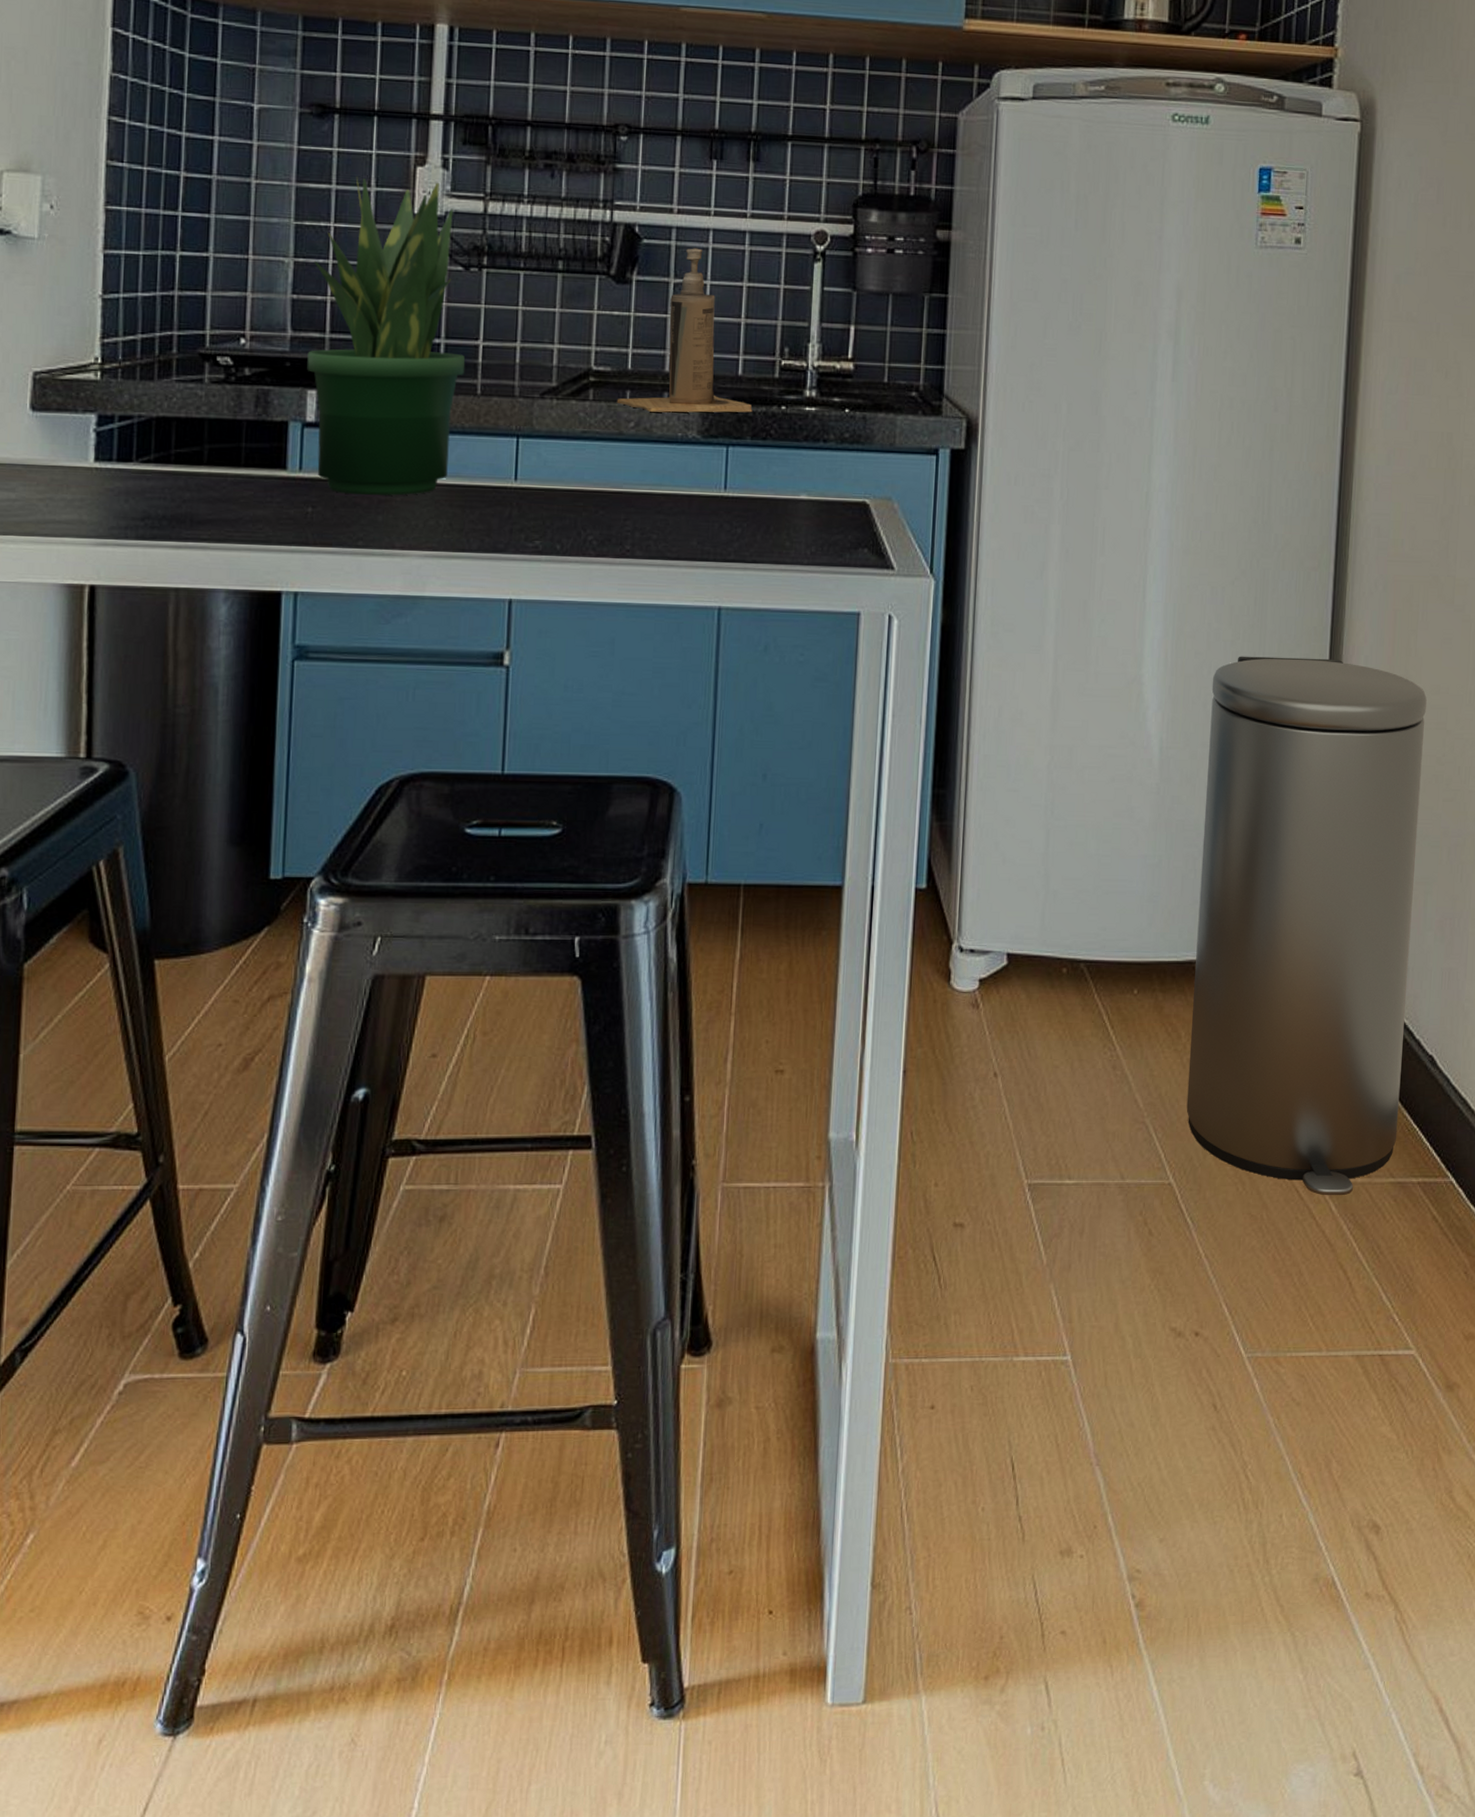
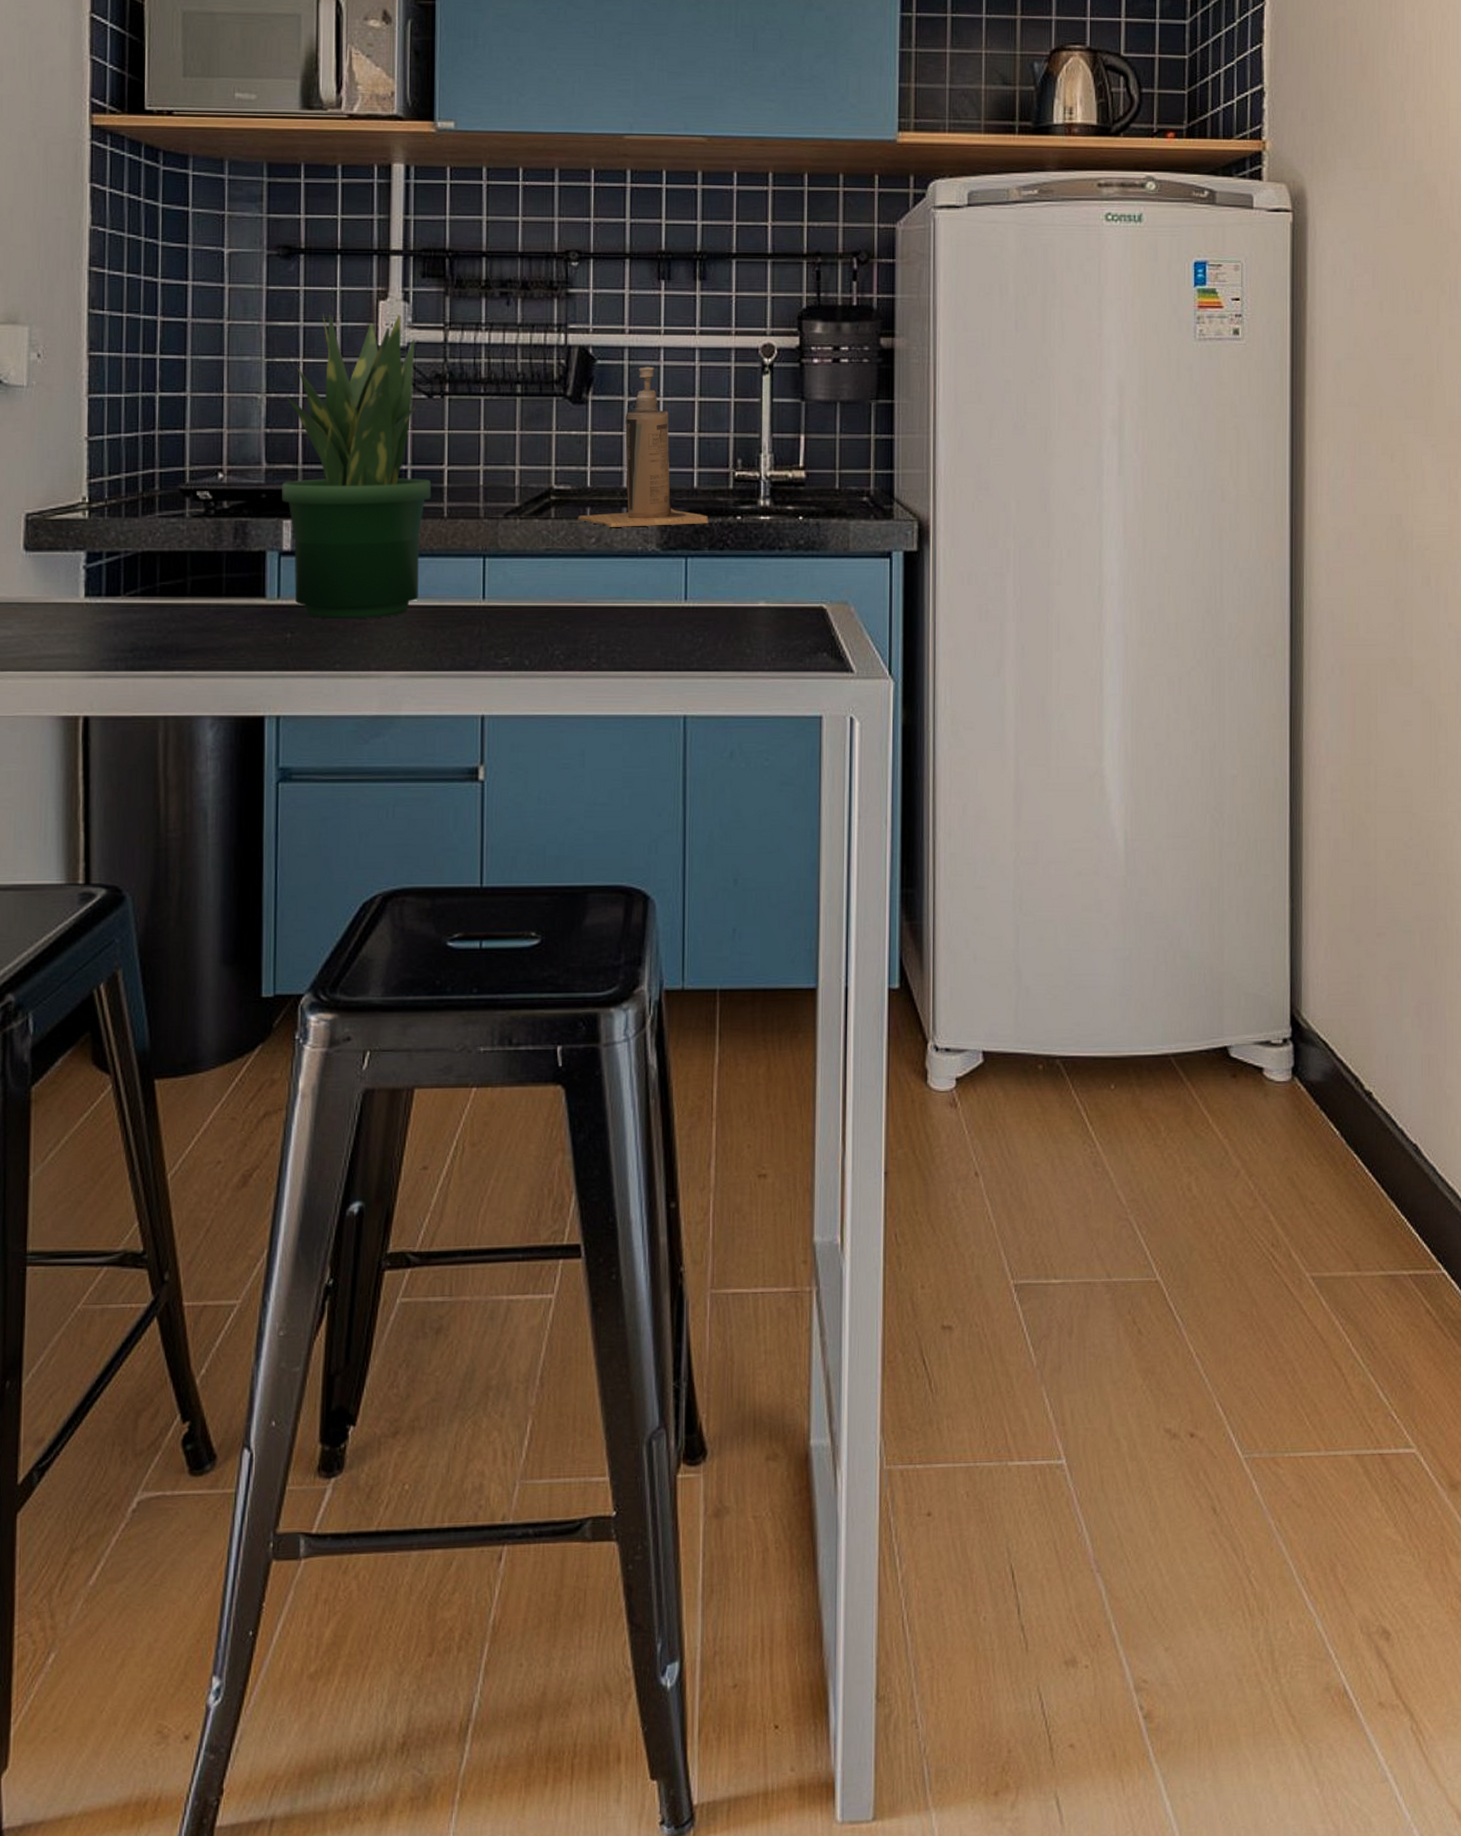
pedal bin: present [1186,656,1427,1196] -> none [1169,745,1390,1291]

